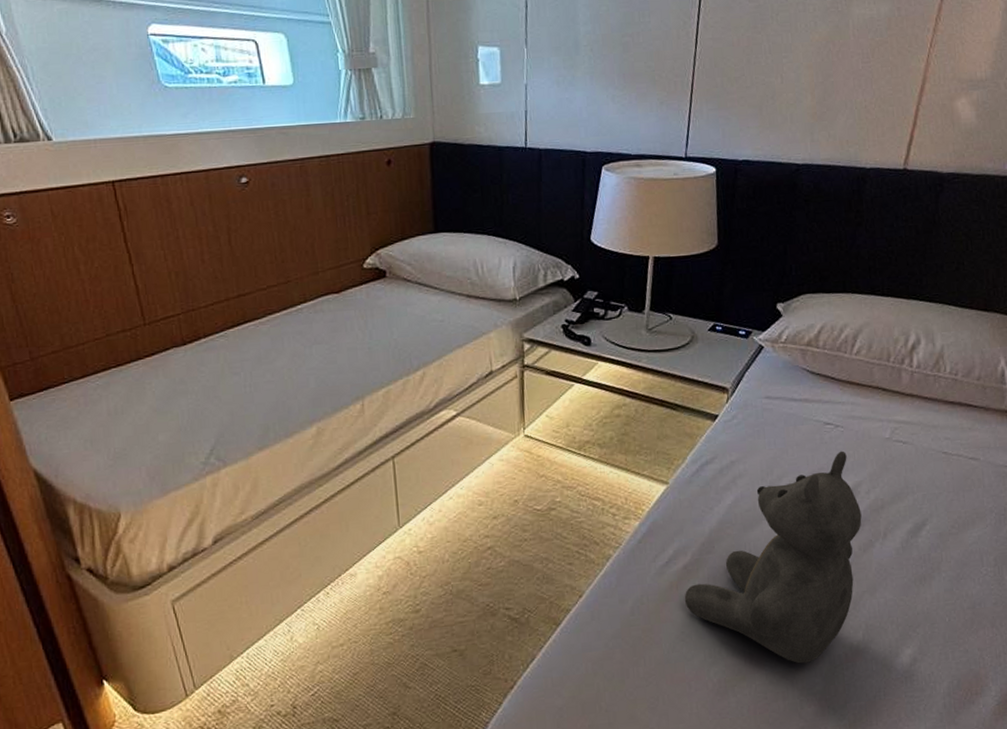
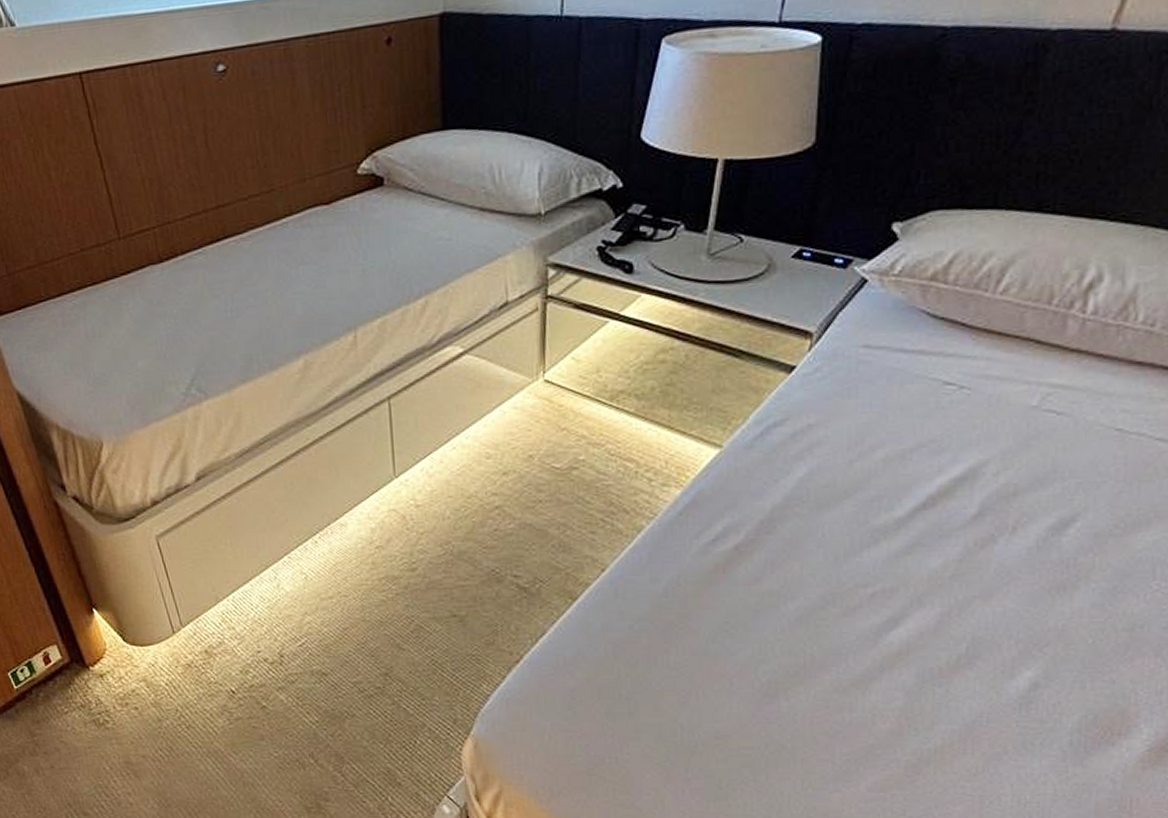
teddy bear: present [684,451,862,664] -> none [732,419,984,673]

